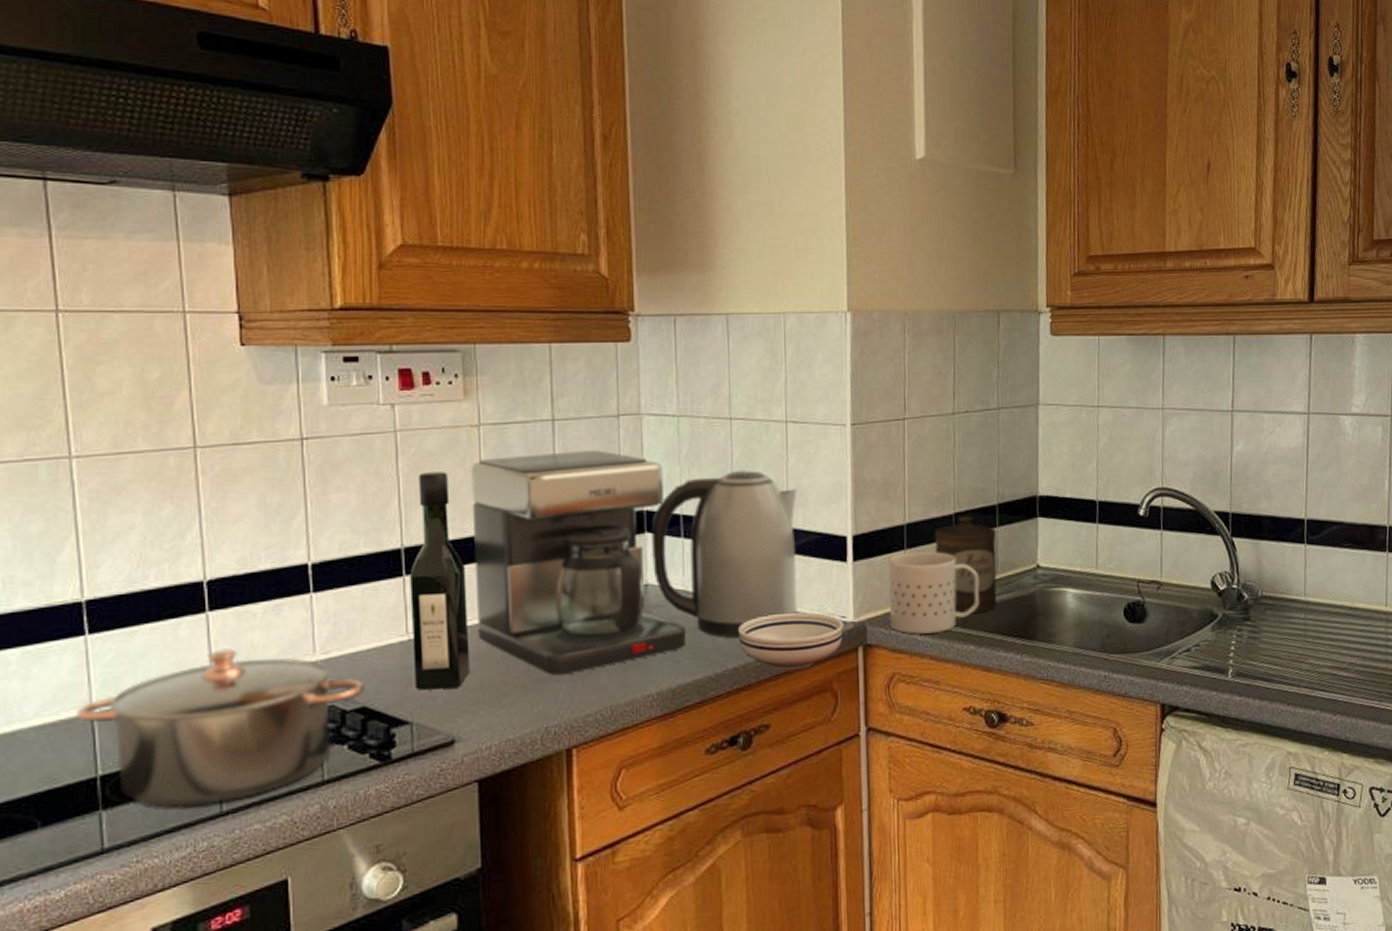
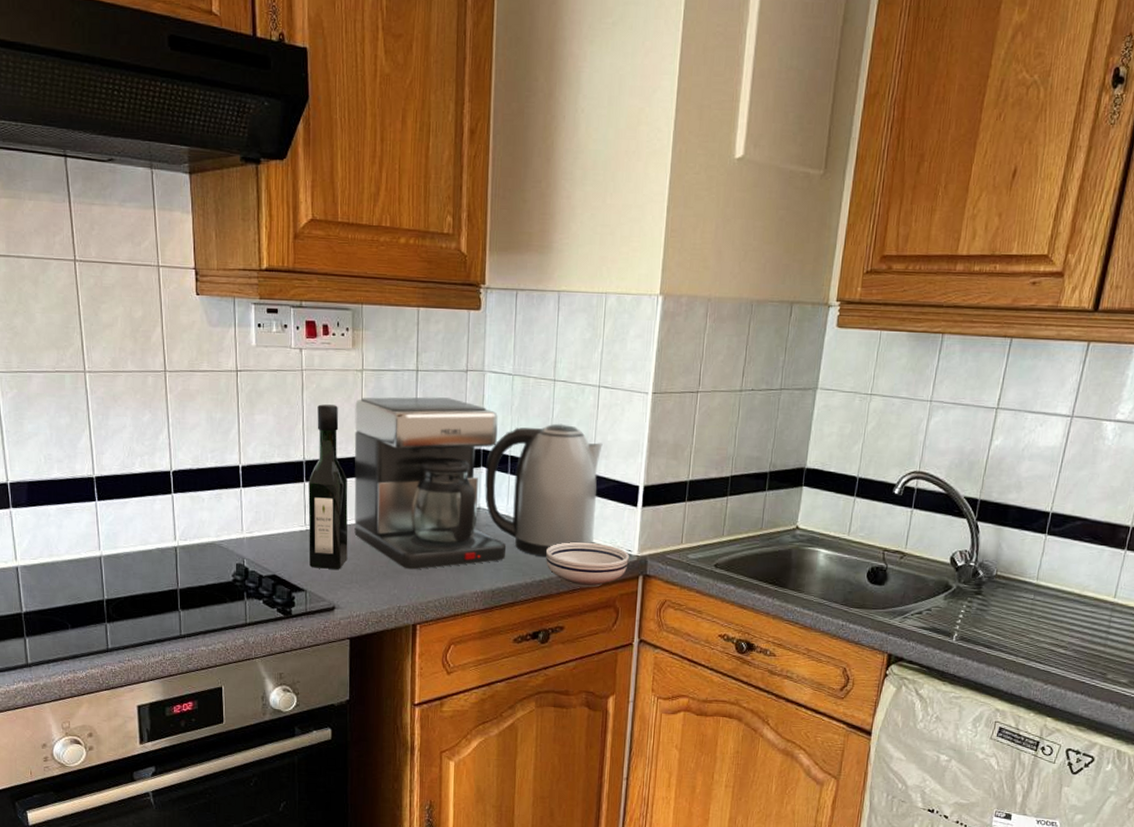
cooking pot: present [76,649,365,808] -> none [91,521,275,629]
mug: present [888,551,980,634] -> none [666,504,745,573]
canister: present [935,515,997,614] -> none [711,478,765,560]

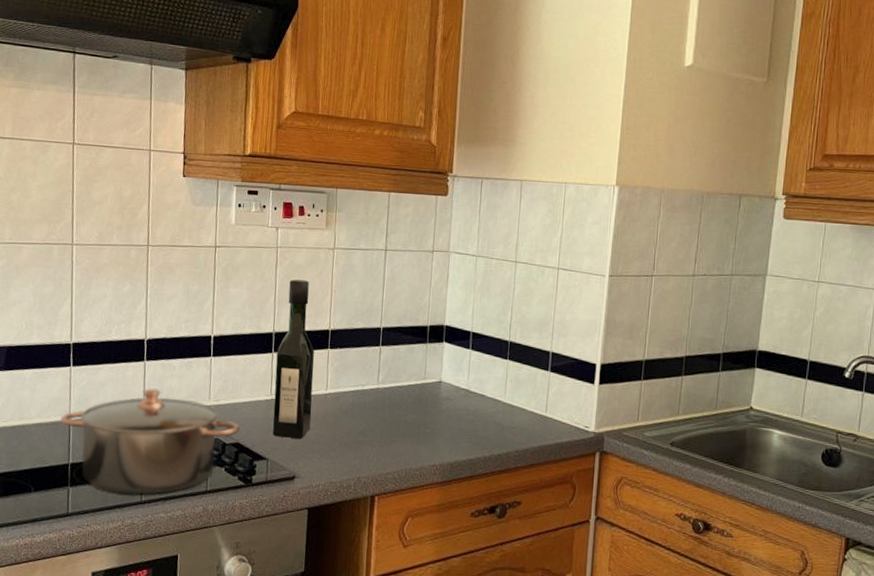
cooking pot: none [91,521,275,629] -> present [60,388,240,495]
coffee maker: present [354,397,506,570] -> none [318,274,465,441]
kettle: present [484,423,603,557] -> none [446,302,561,431]
bowl: present [545,541,629,588] -> none [504,417,586,463]

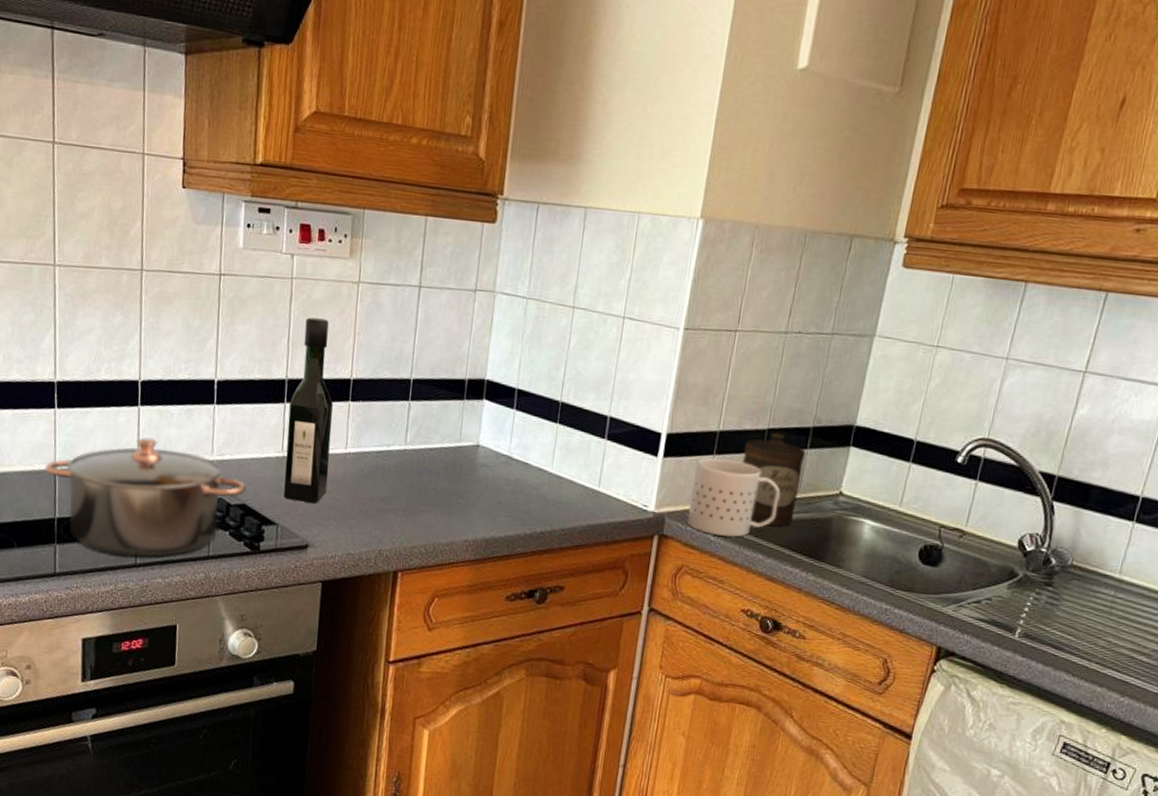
mug: none [623,383,700,451] -> present [687,457,780,538]
canister: none [666,359,718,439] -> present [742,432,806,526]

